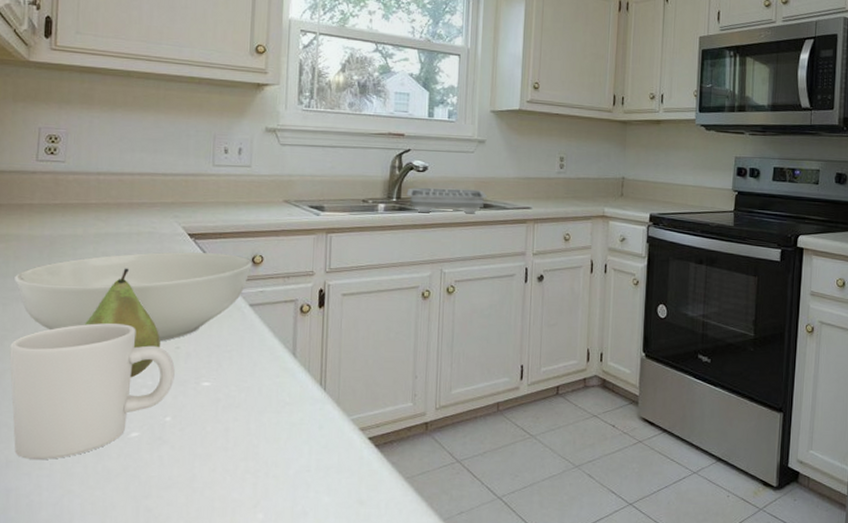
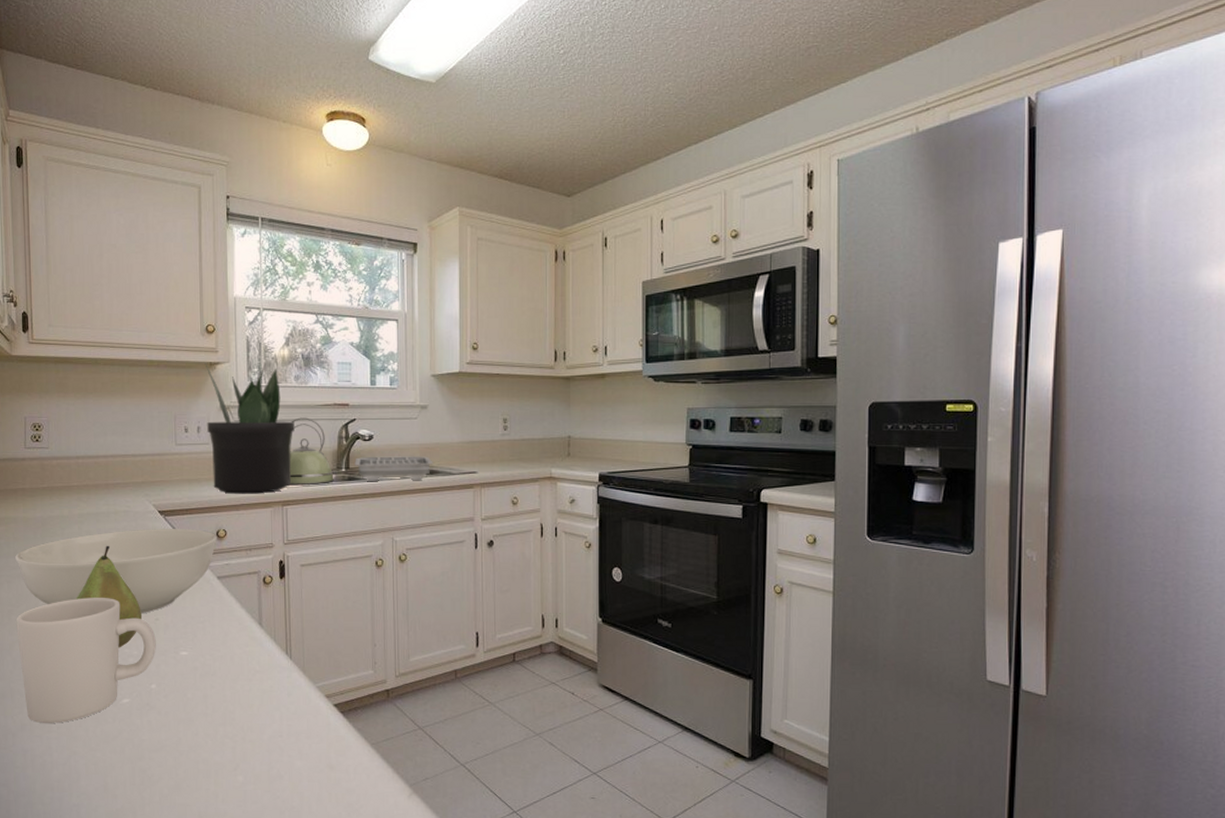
planter: none [249,82,345,220] -> present [204,362,295,494]
kettle: none [336,145,385,213] -> present [289,417,335,484]

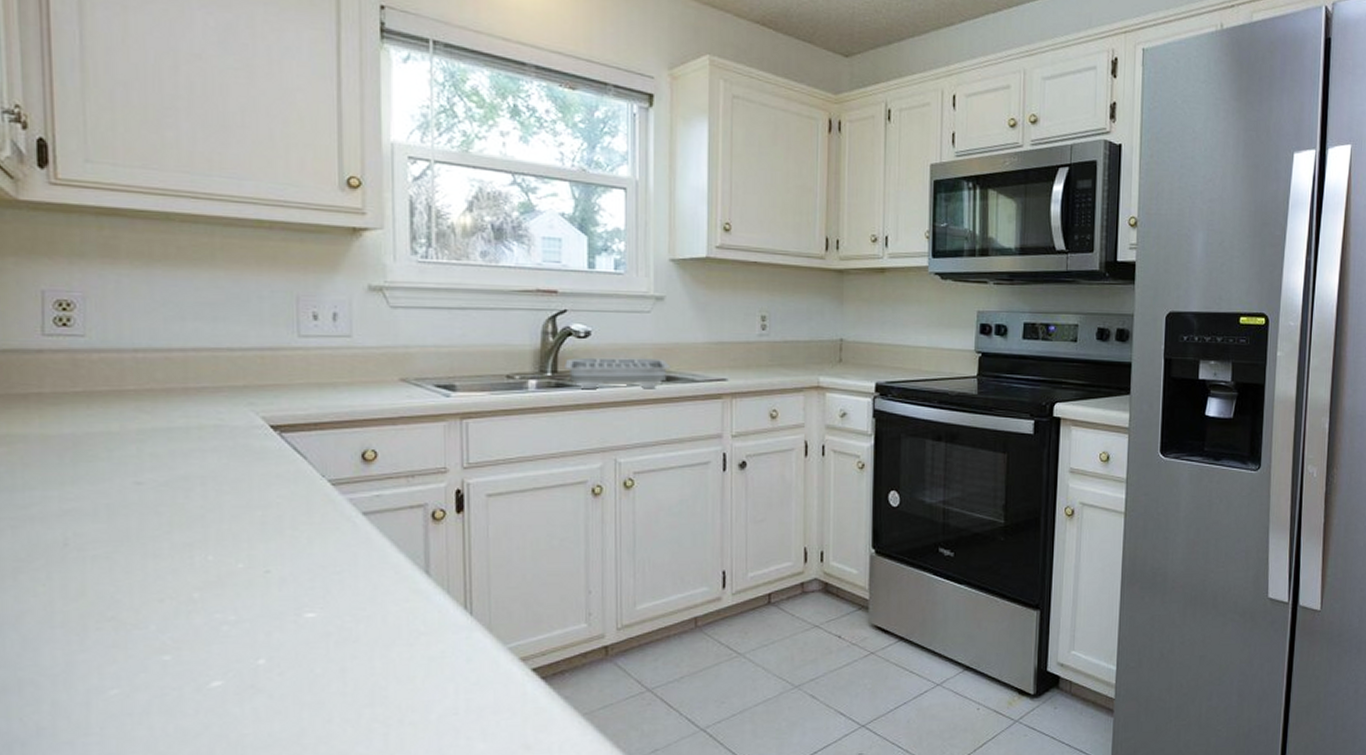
bowl: present [15,529,218,614] -> none [25,449,364,565]
mug: present [16,597,156,723] -> none [27,545,266,724]
fruit: present [75,545,142,648] -> none [132,473,242,613]
planter: present [204,362,295,494] -> none [345,226,480,404]
kettle: present [289,417,335,484] -> none [471,305,537,392]

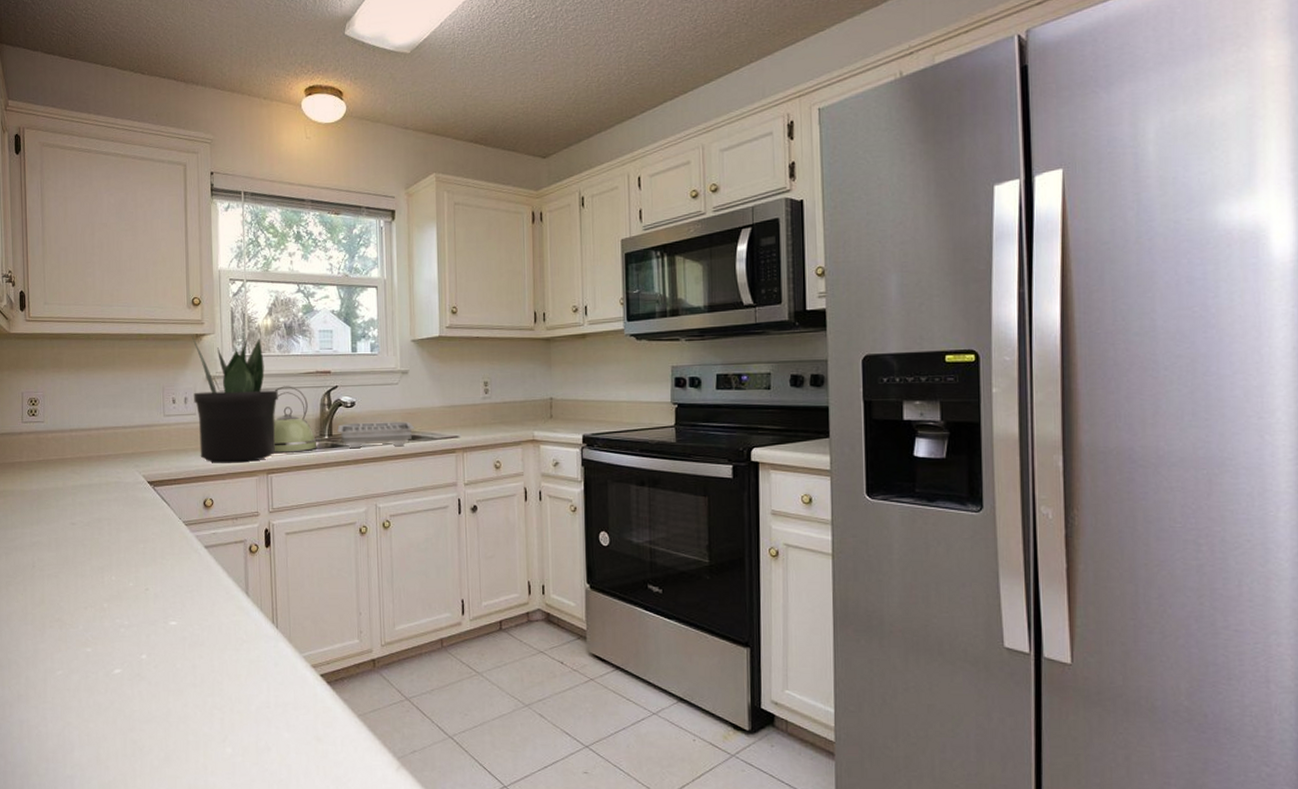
planter: none [345,226,480,404] -> present [191,334,278,463]
kettle: none [471,305,537,392] -> present [274,386,319,453]

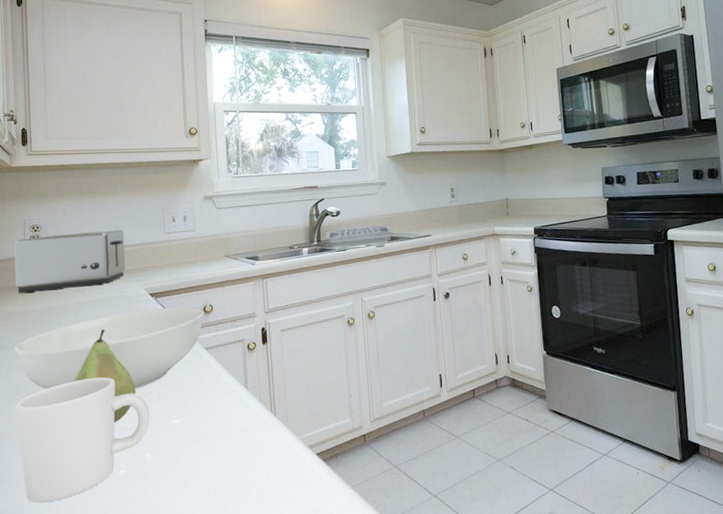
toaster: none [13,408,124,472] -> present [14,229,126,294]
bowl: none [13,499,205,584] -> present [15,307,205,390]
mug: none [13,568,146,694] -> present [15,377,150,503]
fruit: none [69,516,132,618] -> present [73,329,136,423]
planter: present [191,334,278,463] -> none [189,159,271,273]
kettle: present [274,386,319,453] -> none [267,200,309,260]

